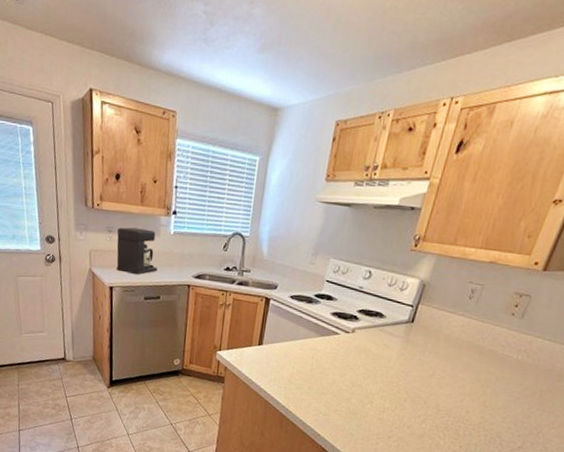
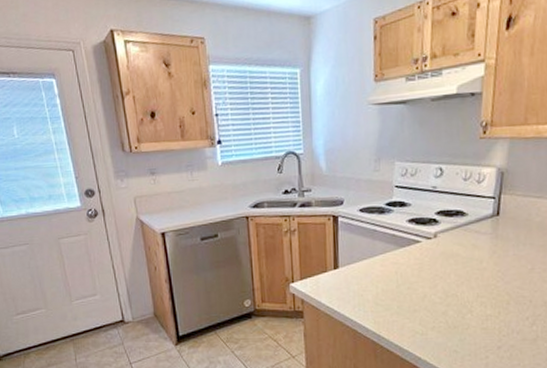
coffee maker: present [116,227,158,275] -> none [160,164,211,216]

